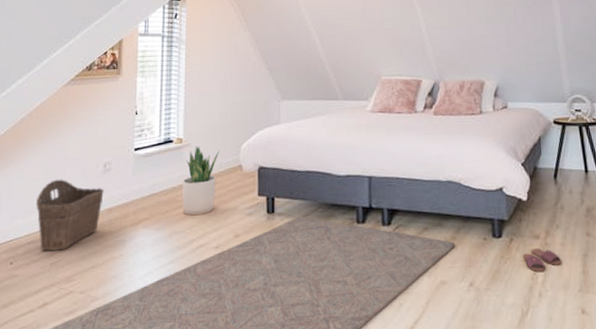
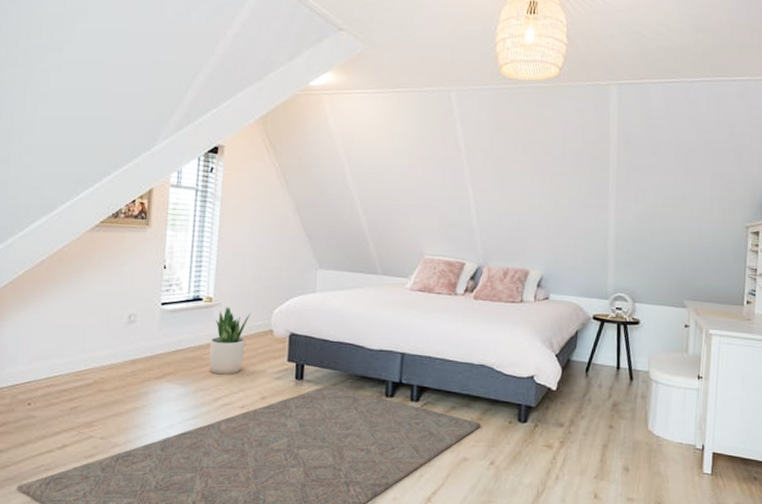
wicker basket: present [35,179,104,251] -> none [55,326,128,397]
slippers: present [523,247,562,273] -> none [546,435,582,458]

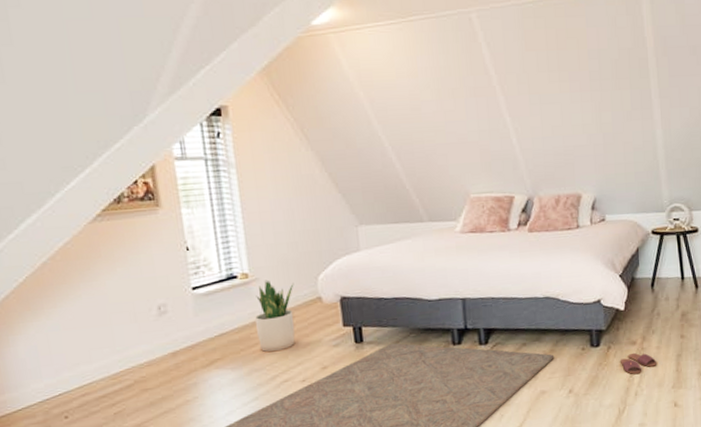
slippers: none [546,435,582,458] -> present [620,352,657,375]

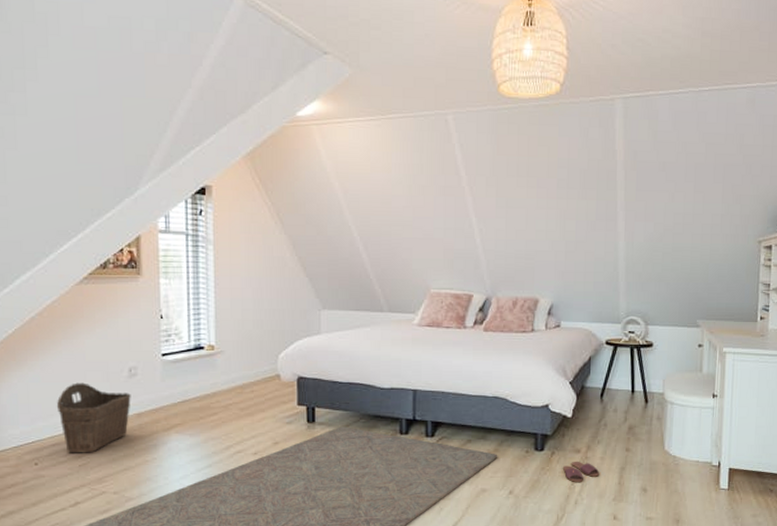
wicker basket: none [81,326,164,401] -> present [56,382,131,453]
planter: present [255,280,296,352] -> none [217,353,256,423]

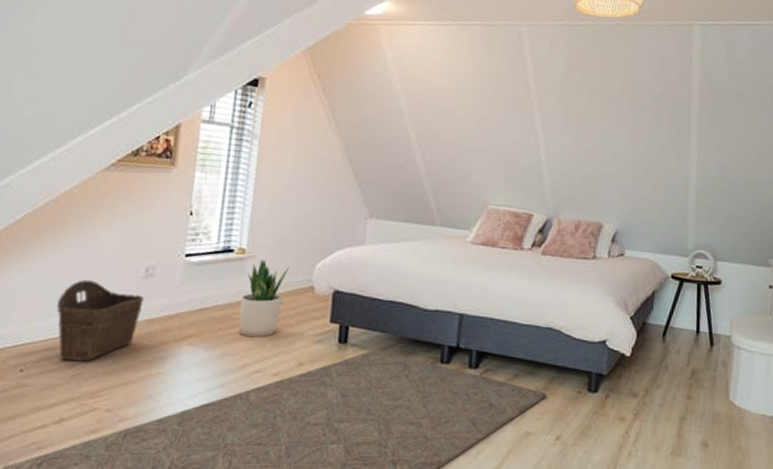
planter: none [217,353,256,423] -> present [238,259,290,338]
slippers: present [563,461,600,483] -> none [618,406,658,432]

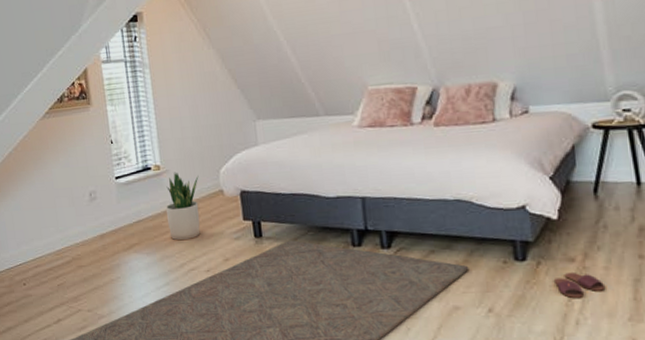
wicker basket: present [56,279,144,362] -> none [35,208,94,274]
slippers: none [618,406,658,432] -> present [554,271,606,299]

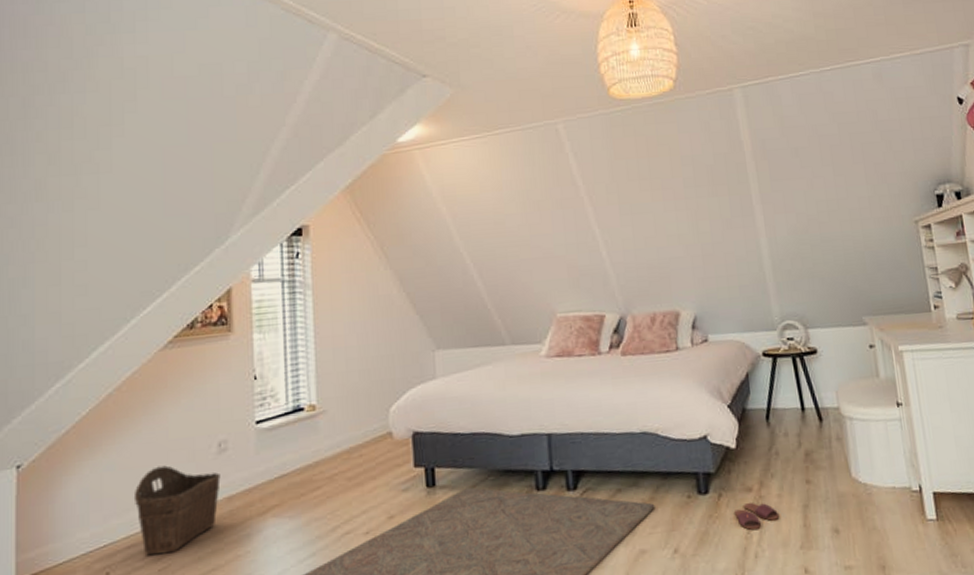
wicker basket: none [35,208,94,274] -> present [133,465,221,555]
planter: present [166,172,201,241] -> none [320,412,364,498]

